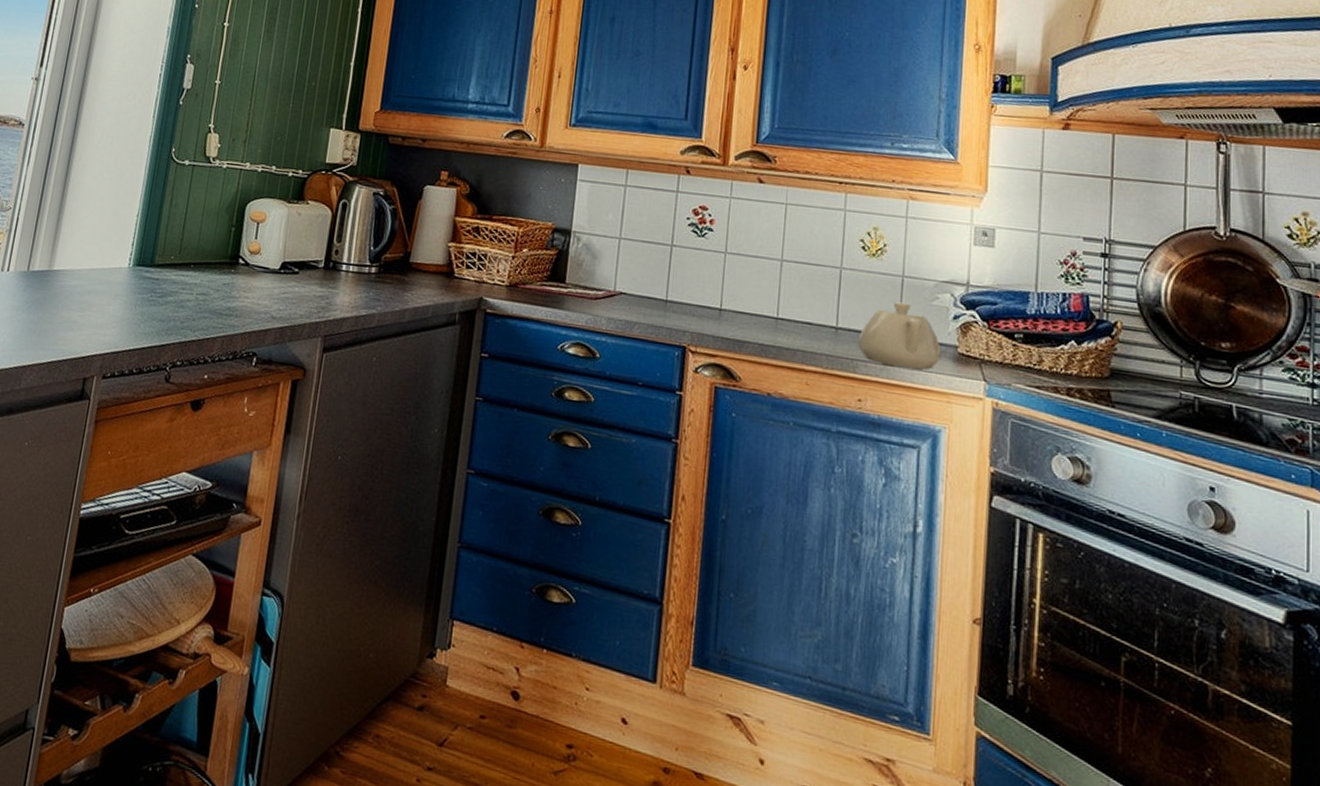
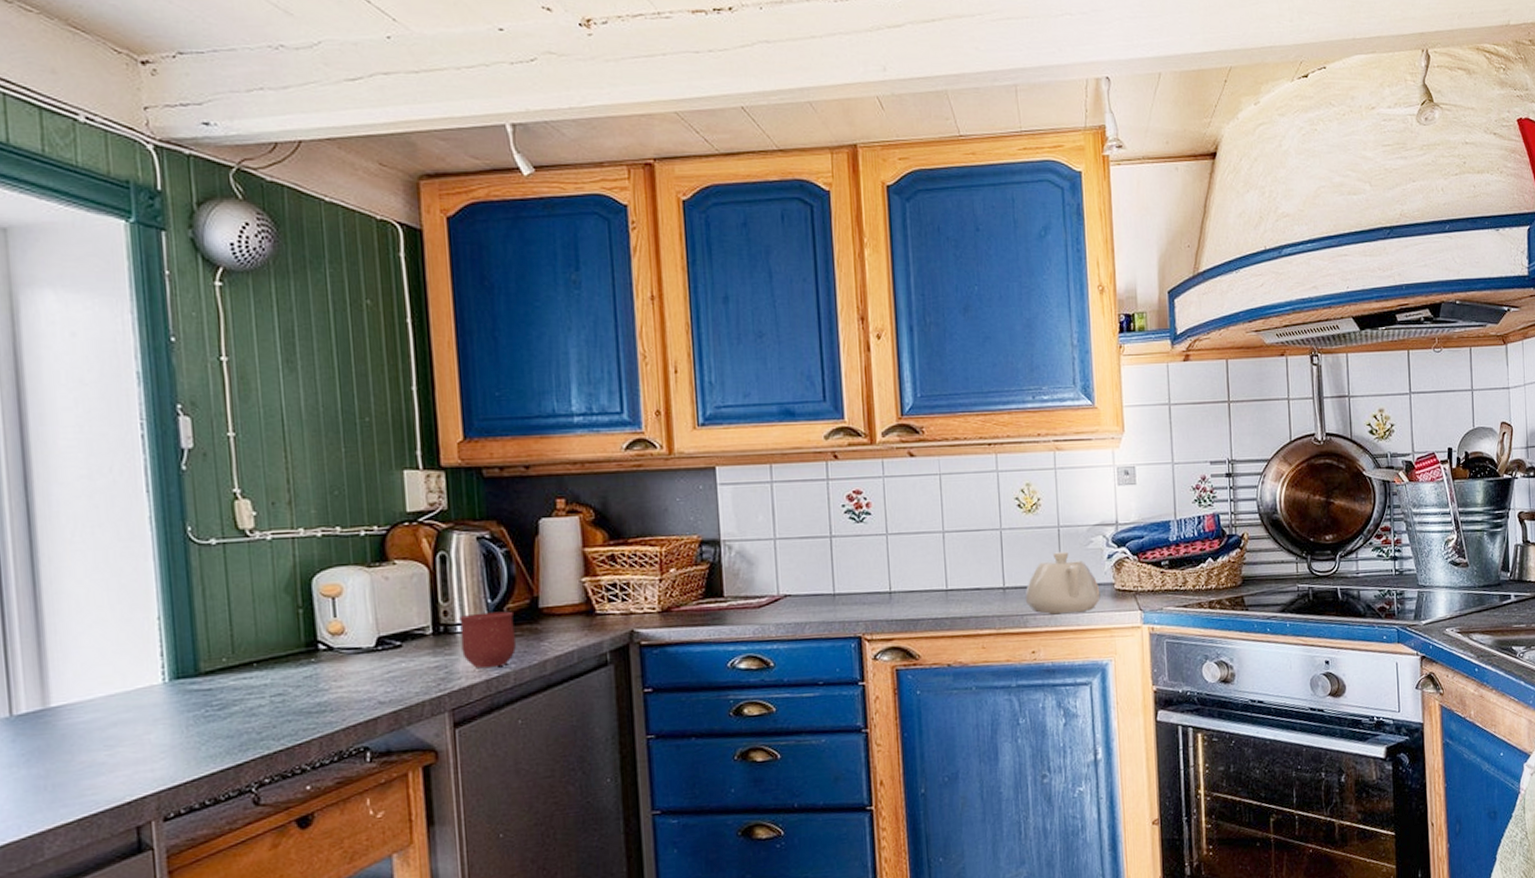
mug: none [342,256,388,307] -> present [459,611,516,669]

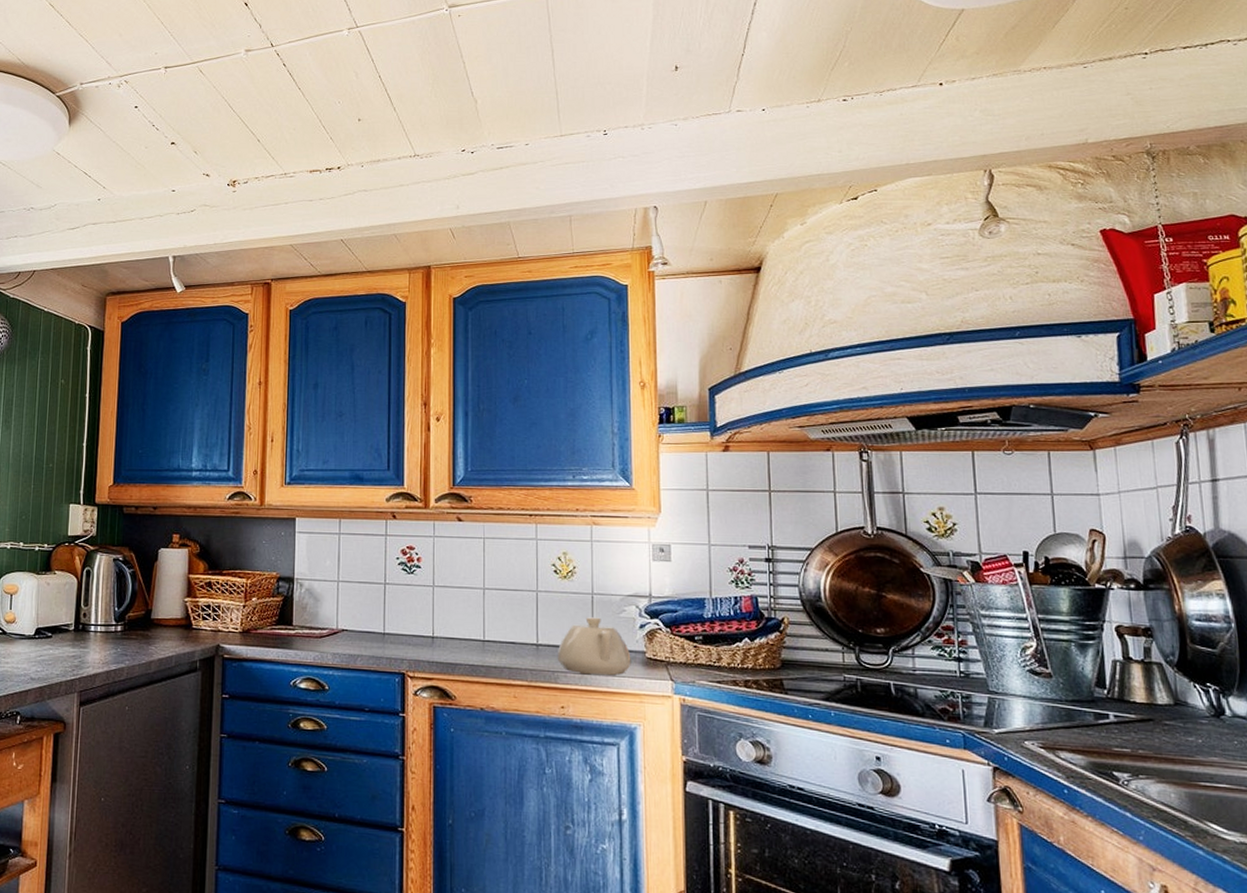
mug: present [459,611,516,669] -> none [92,617,132,662]

